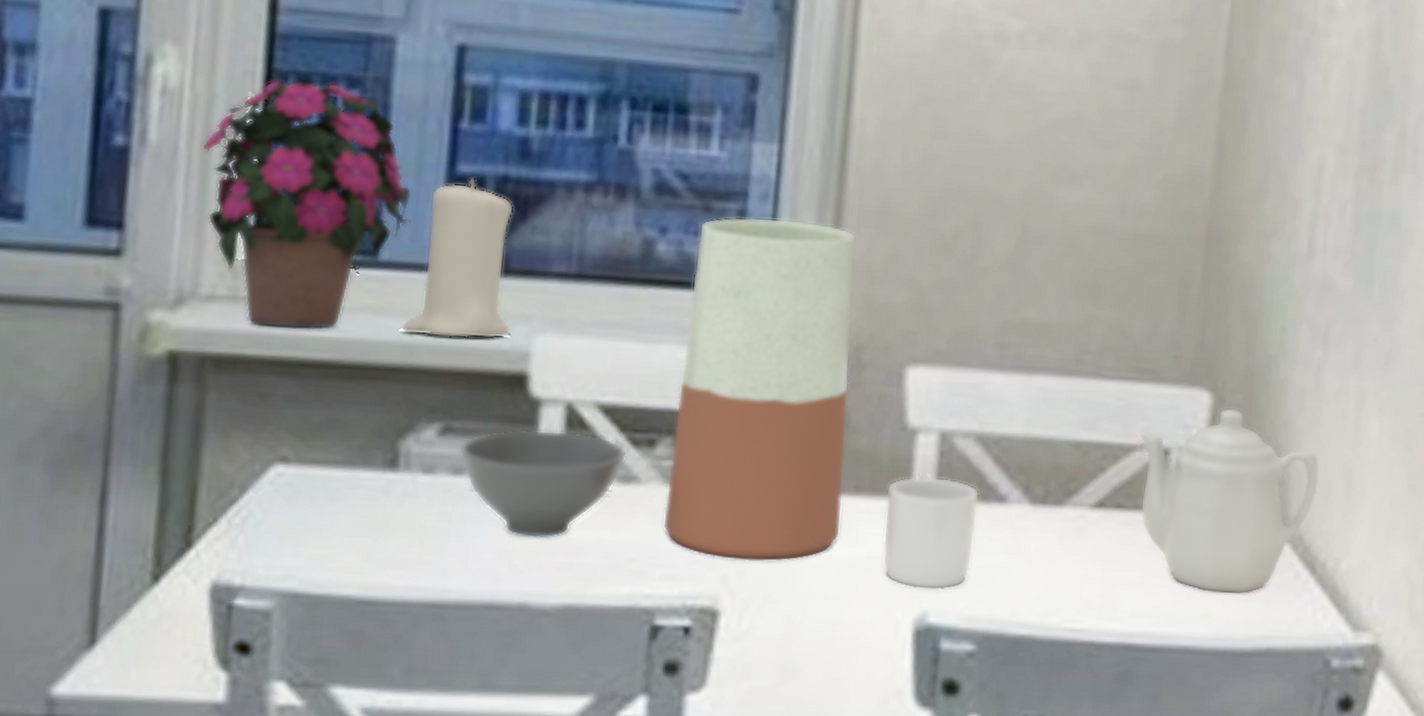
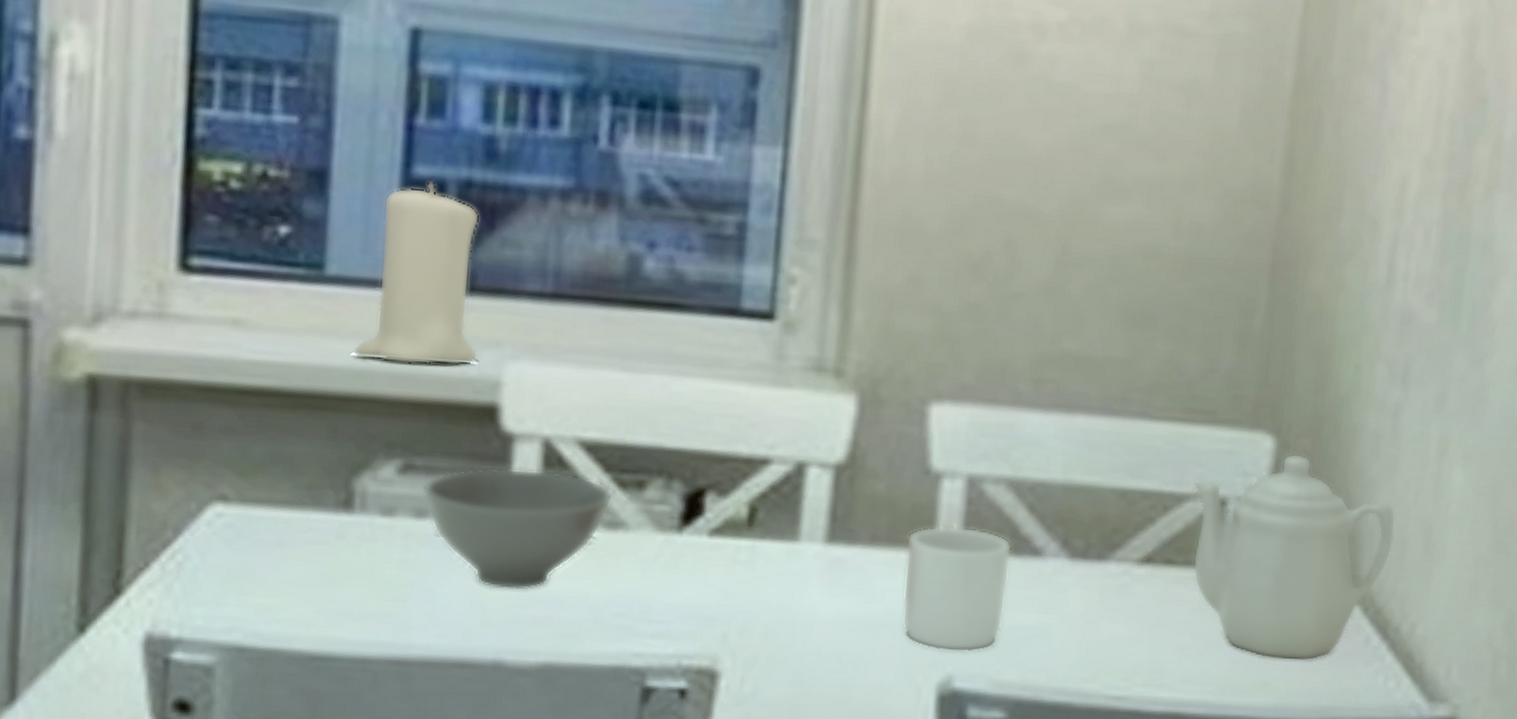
potted flower: present [202,75,412,329] -> none [118,60,362,352]
vase: present [662,217,857,562] -> none [653,230,873,619]

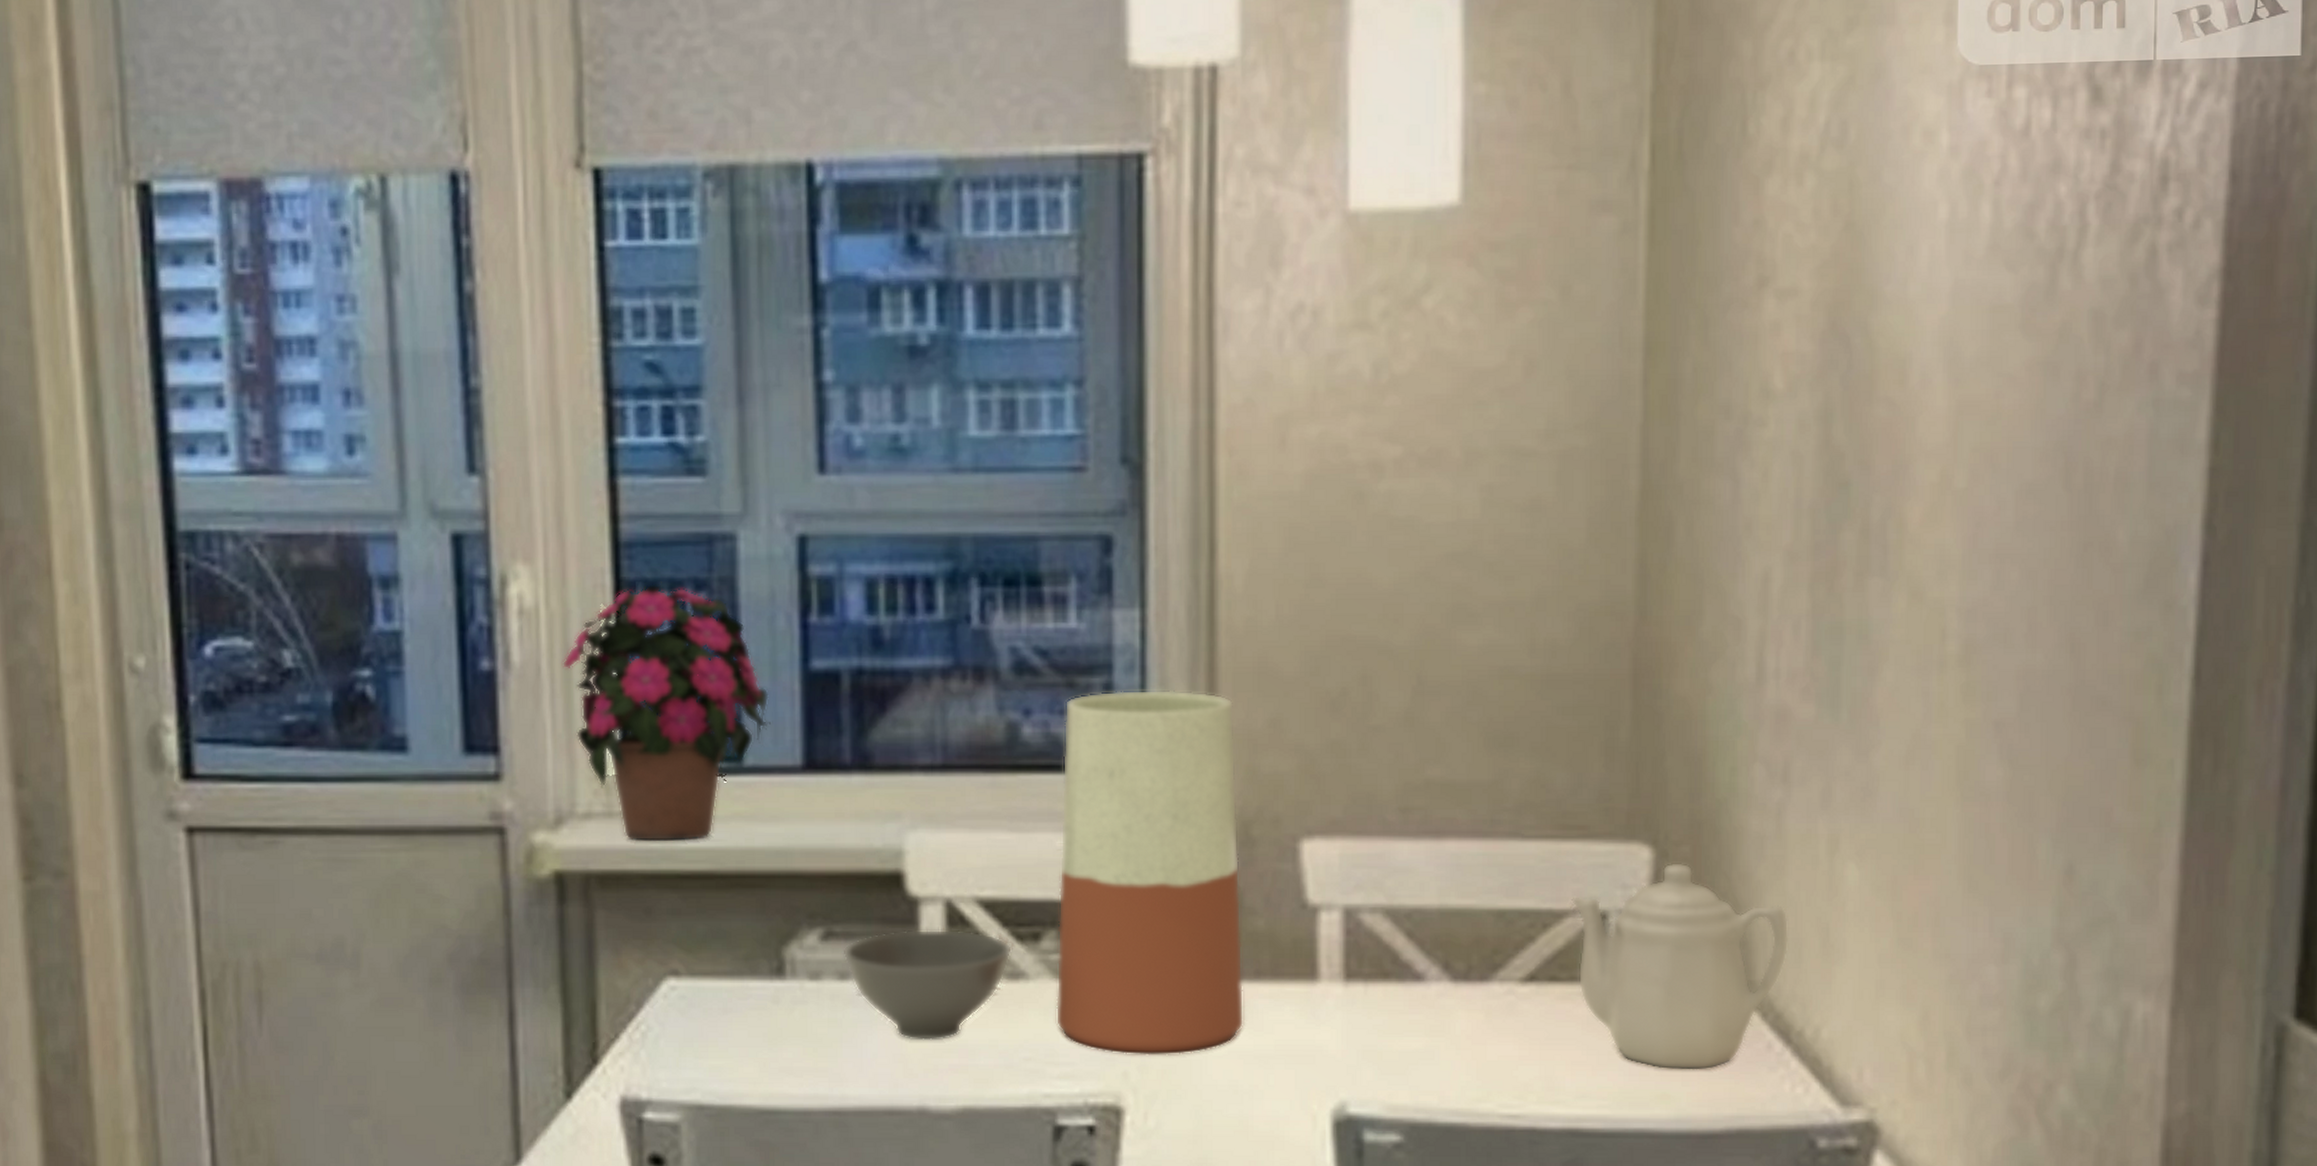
potted flower: none [118,60,362,352] -> present [563,581,771,841]
candle: present [354,182,480,366] -> none [773,673,881,840]
vase: none [653,230,873,619] -> present [1055,689,1244,1055]
mug: present [902,525,1013,653] -> none [1289,957,1394,1079]

